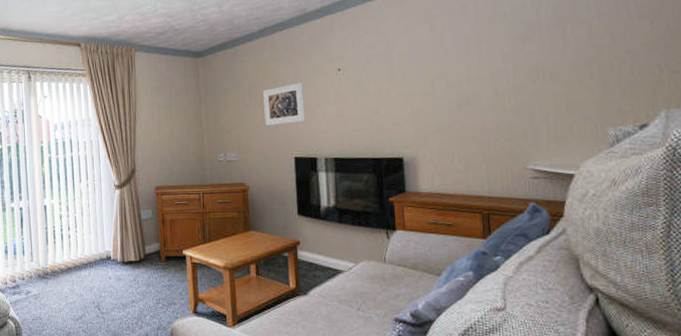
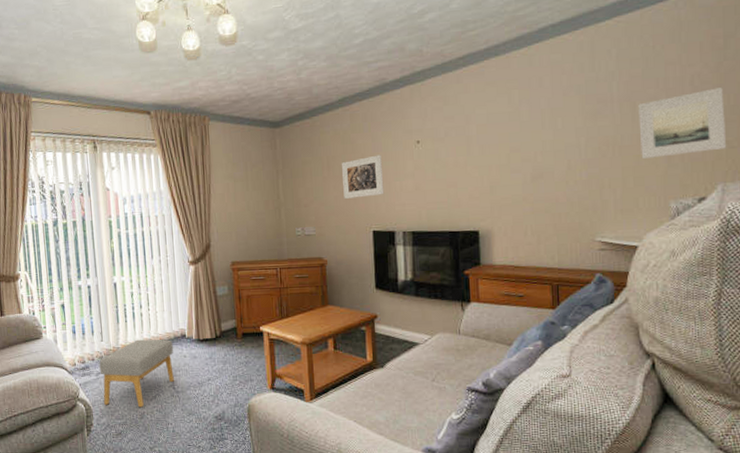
footstool: none [29,260,99,327] -> present [99,339,174,408]
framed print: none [569,11,669,85] -> present [638,87,727,159]

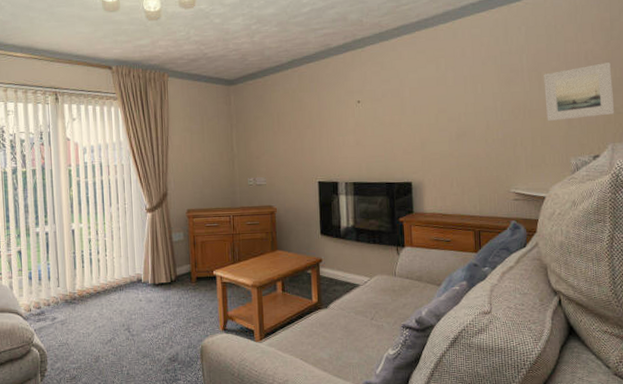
footstool: present [99,339,174,408] -> none [55,284,129,352]
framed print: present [341,155,384,199] -> none [290,112,329,152]

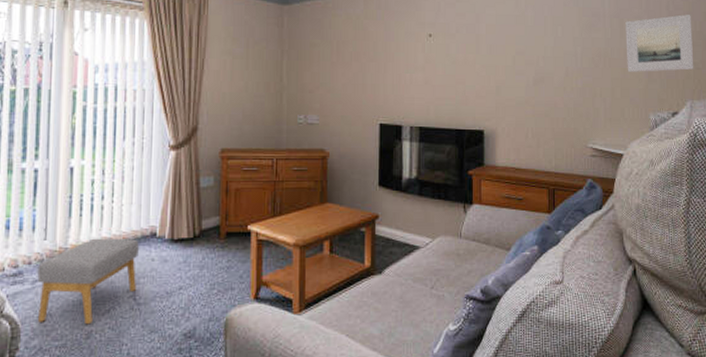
footstool: none [55,284,129,352] -> present [37,238,139,325]

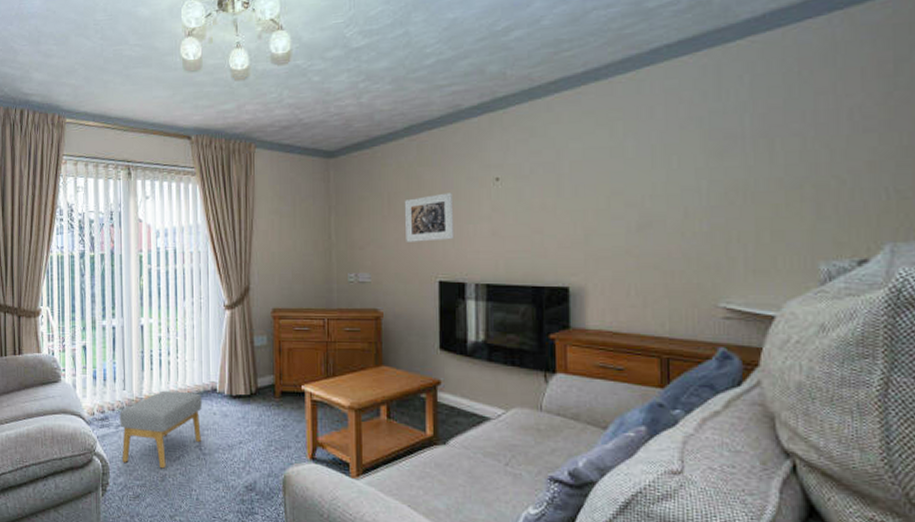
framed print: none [351,44,394,88] -> present [404,192,455,242]
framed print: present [625,14,694,72] -> none [778,124,898,208]

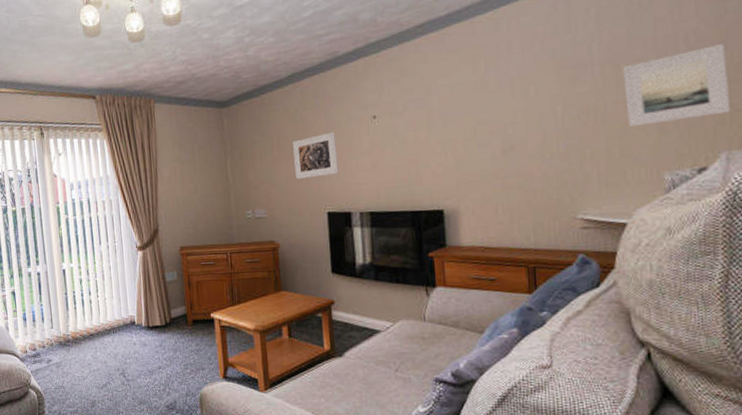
footstool: present [119,390,202,469] -> none [49,326,124,396]
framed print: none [778,124,898,208] -> present [623,44,731,127]

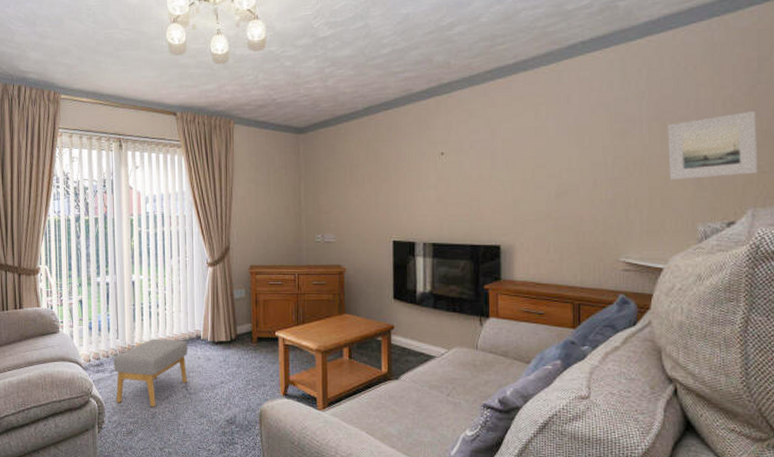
footstool: none [49,326,124,396] -> present [113,339,188,407]
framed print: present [292,132,339,179] -> none [363,165,406,207]

